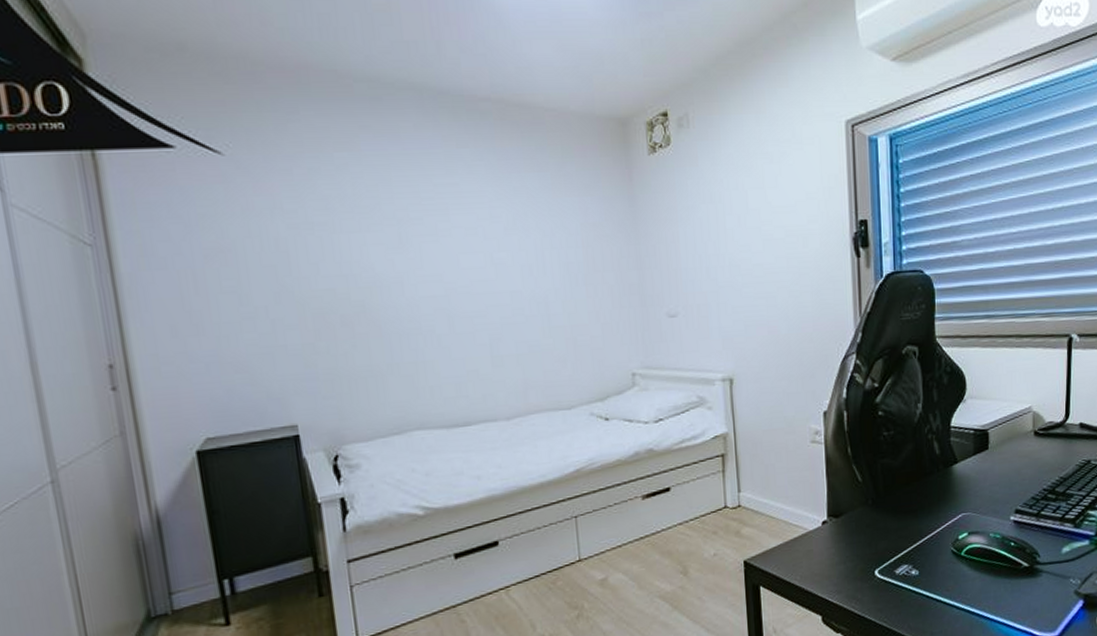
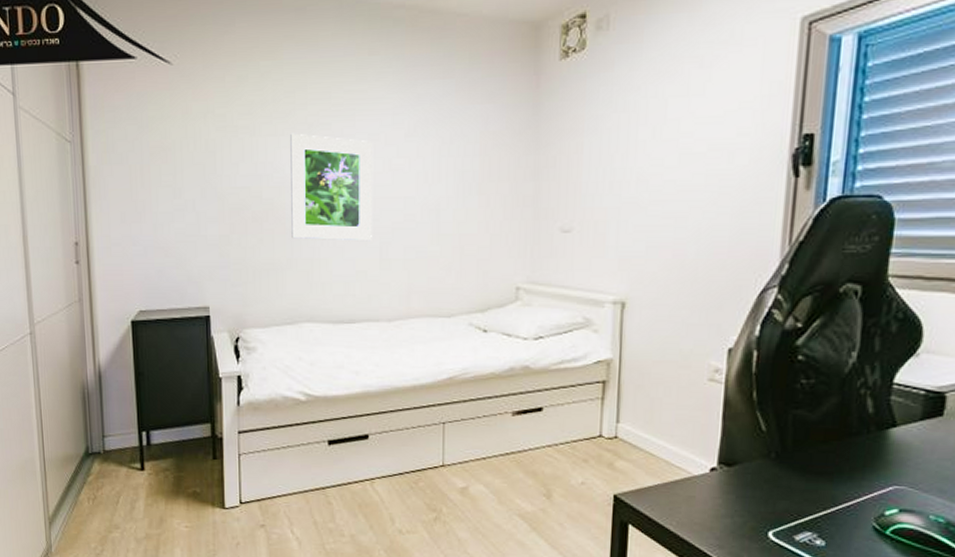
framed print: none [377,229,480,342] -> present [290,133,372,242]

